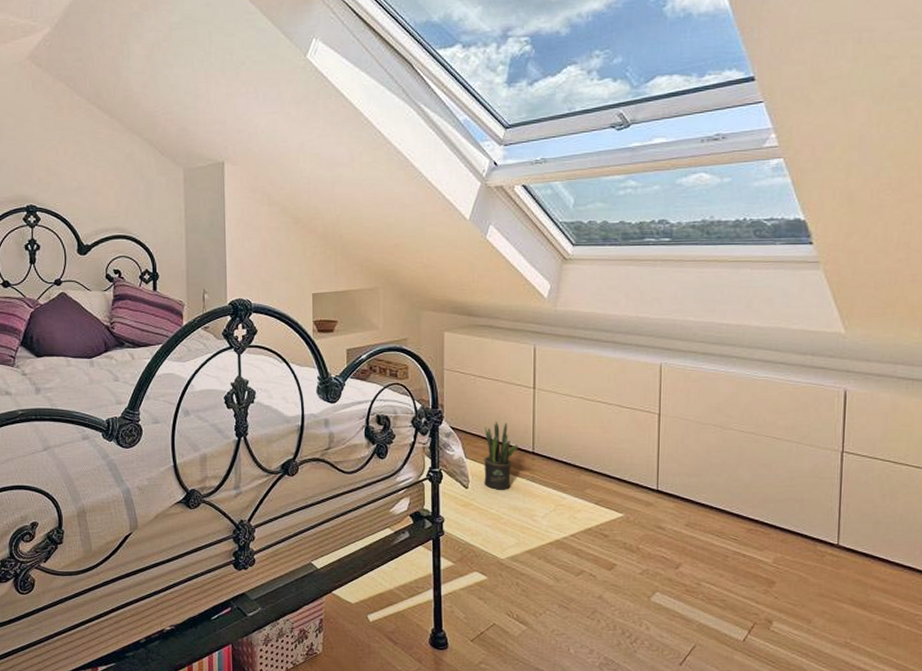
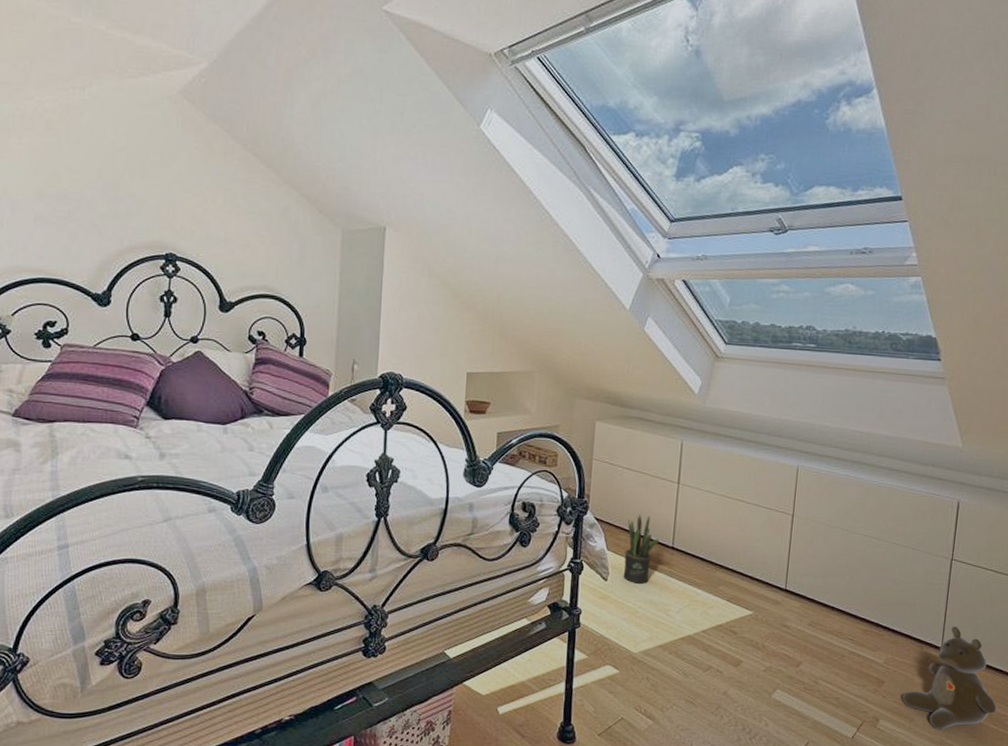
teddy bear: none [798,521,908,631] -> present [903,625,997,730]

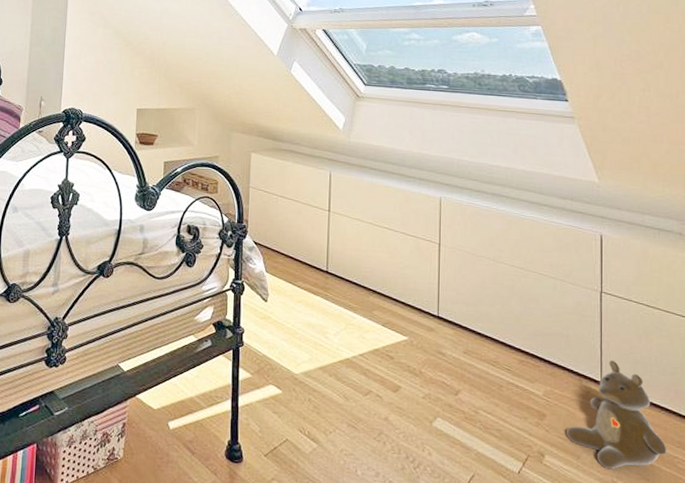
potted plant: present [623,514,659,584] -> none [282,239,313,306]

